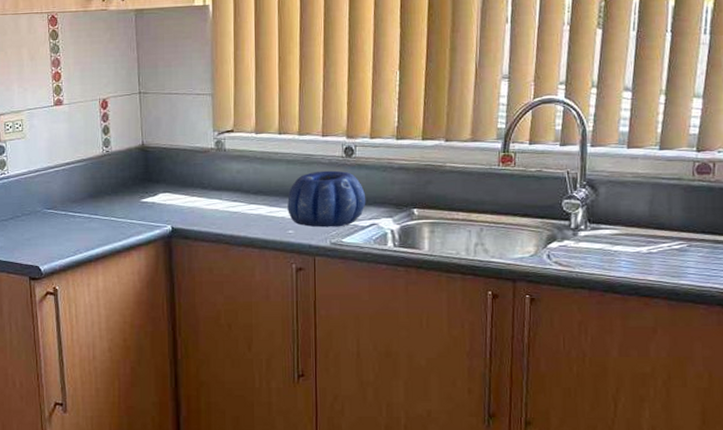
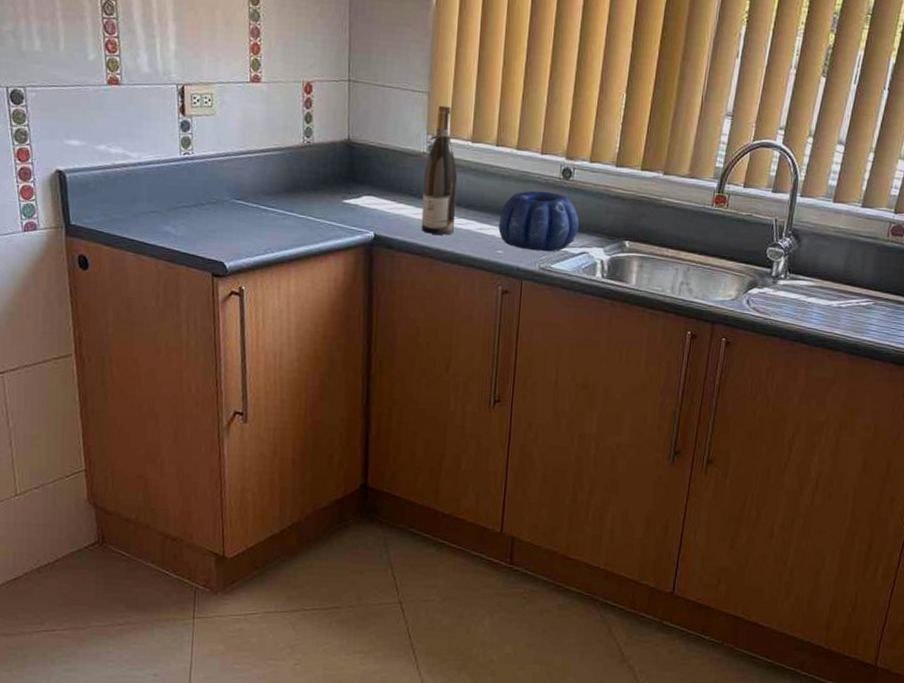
wine bottle: none [213,104,246,222] -> present [421,105,457,235]

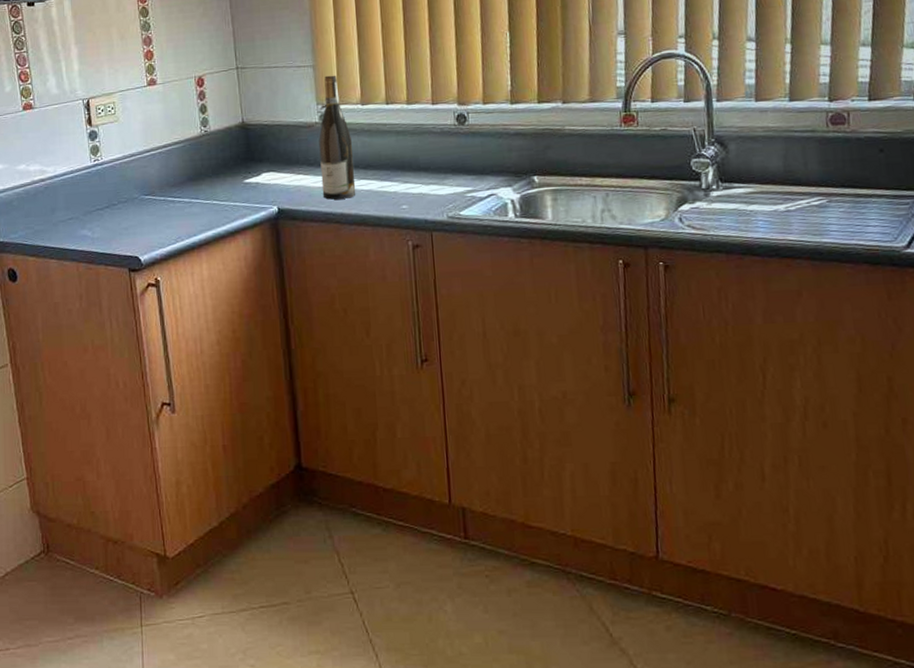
decorative bowl: present [498,190,580,252] -> none [399,139,483,201]

